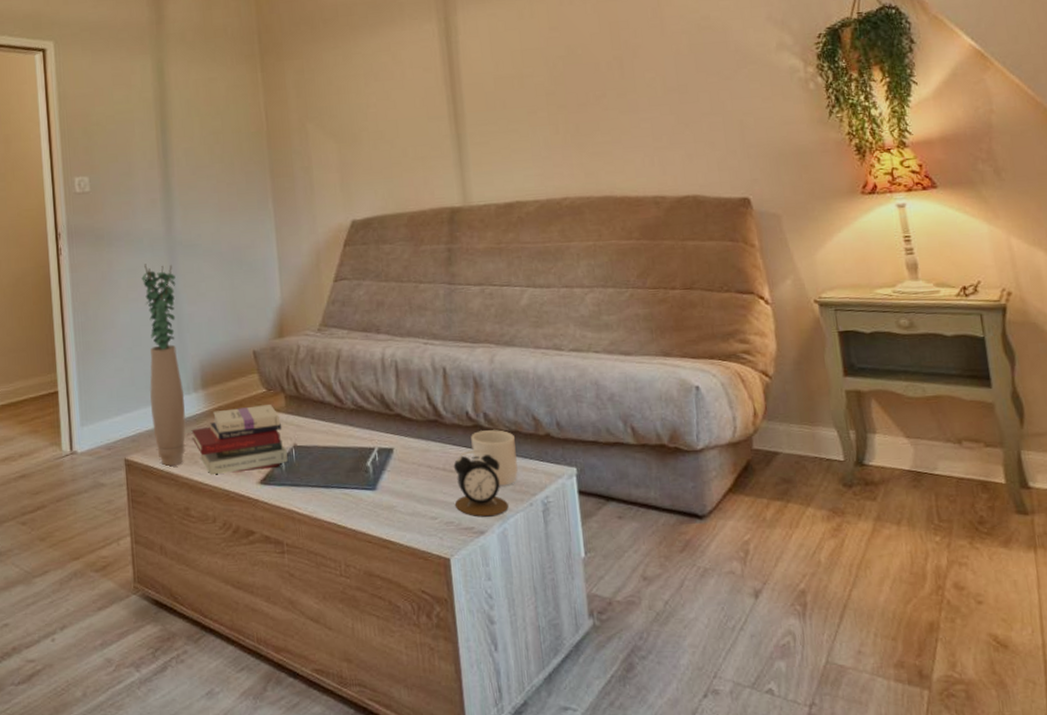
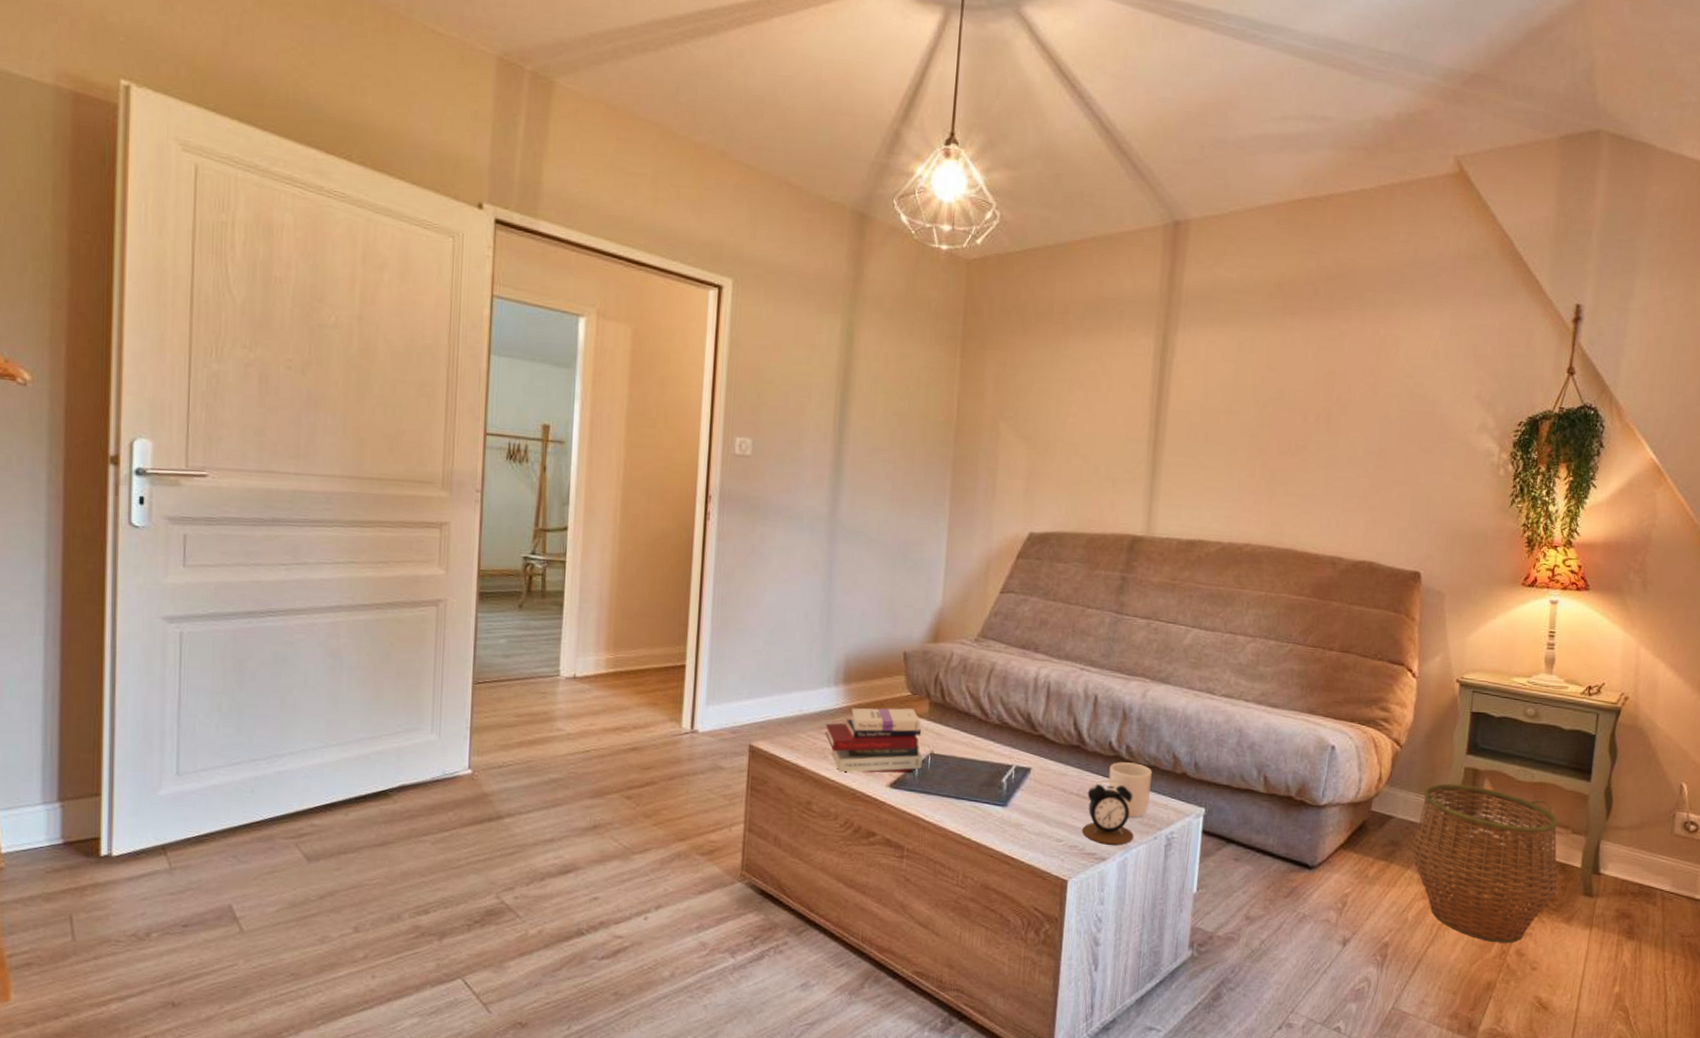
vase: present [141,264,186,467] -> none [784,544,833,759]
basket: none [805,408,985,577] -> present [1411,783,1559,943]

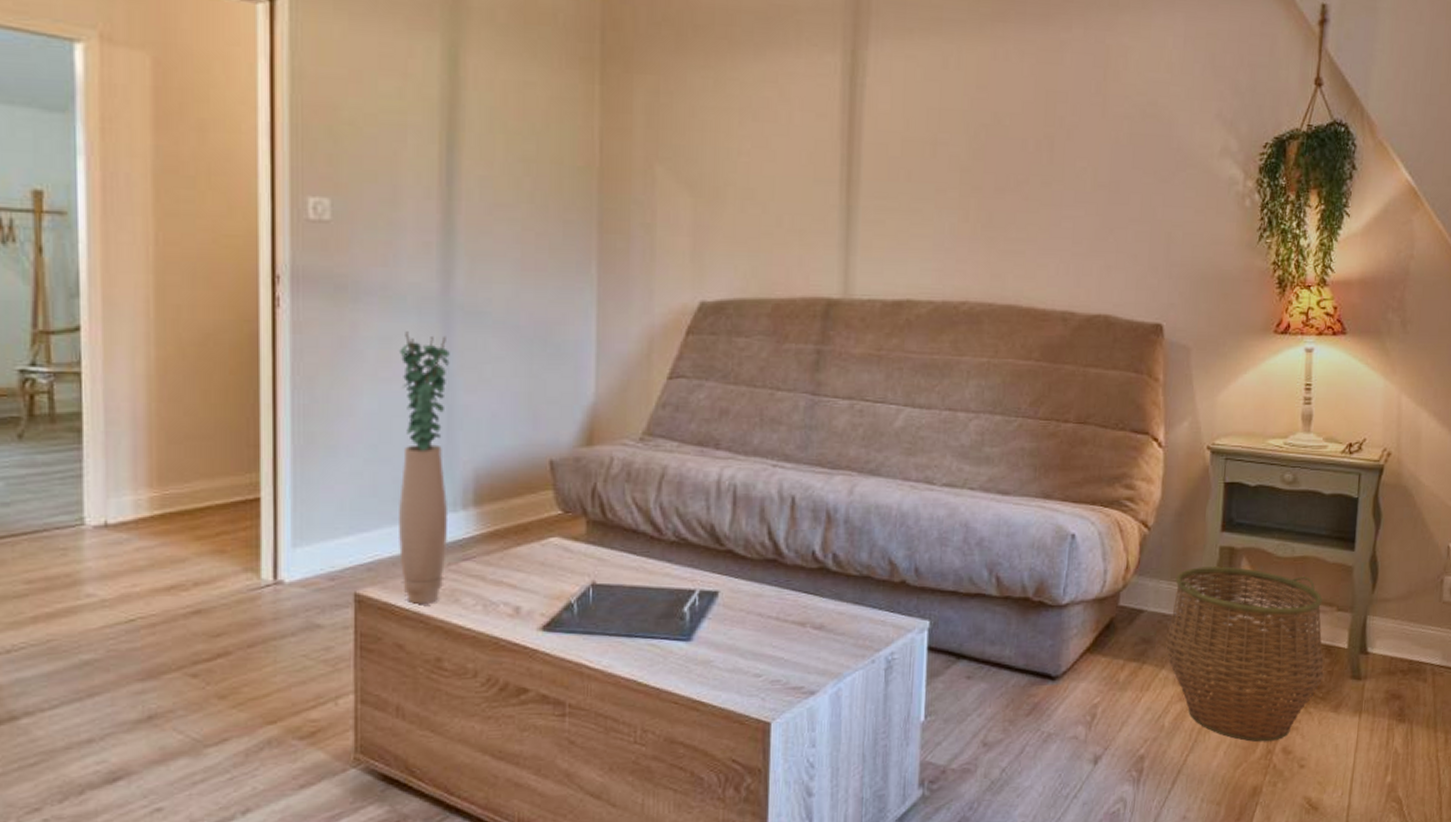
vase: none [784,544,833,759] -> present [397,331,450,605]
books: present [825,708,923,773] -> none [453,531,582,618]
alarm clock: present [1081,780,1134,845] -> none [784,597,847,675]
mug: present [1108,762,1153,818] -> none [813,574,866,640]

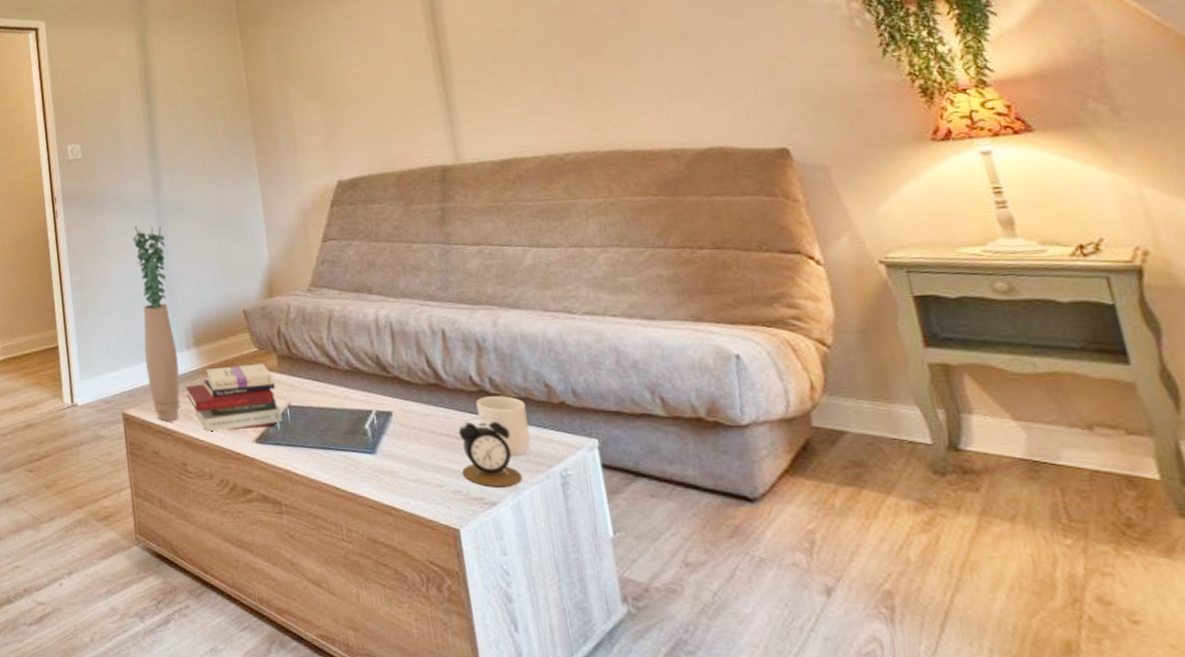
books: none [453,531,582,618] -> present [185,364,283,432]
alarm clock: none [784,597,847,675] -> present [458,417,522,487]
mug: none [813,574,866,640] -> present [476,396,531,456]
basket: present [1165,566,1324,741] -> none [878,384,1133,586]

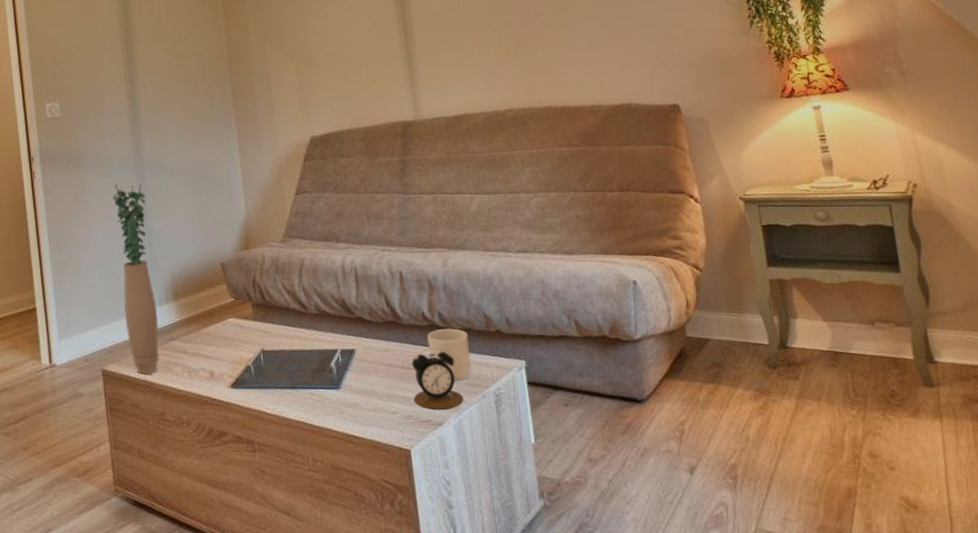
books: present [185,364,283,432] -> none [164,313,256,382]

